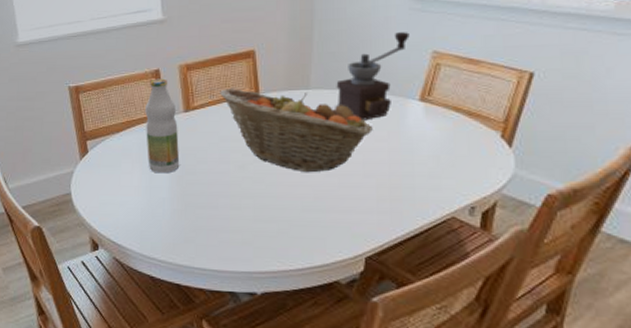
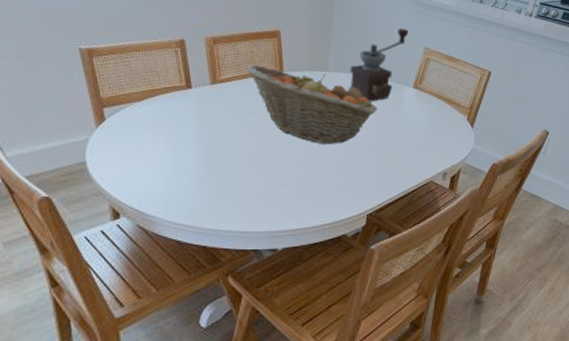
bottle: present [145,78,180,174] -> none [169,48,206,143]

